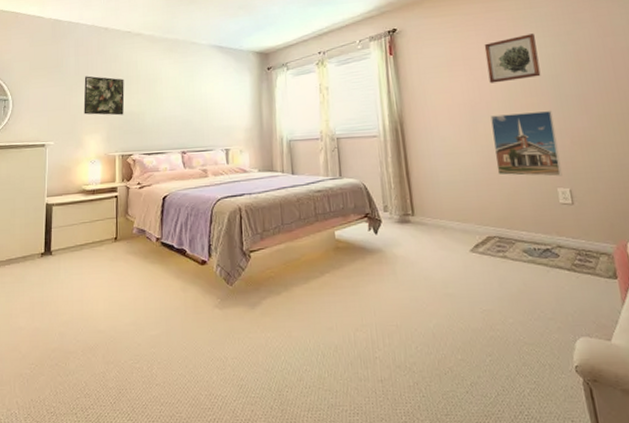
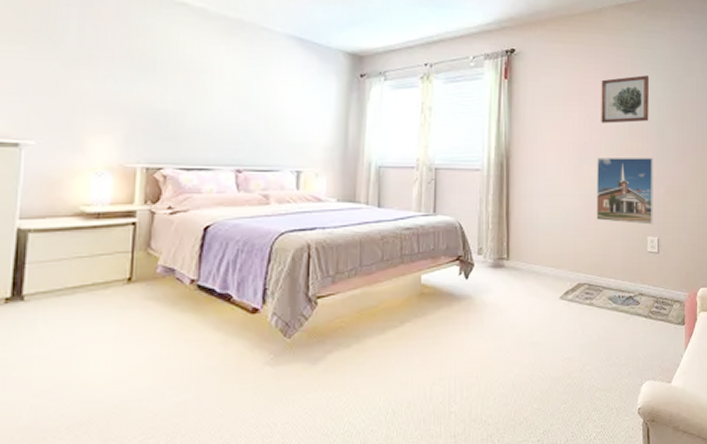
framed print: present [83,76,125,116] -> none [88,51,157,113]

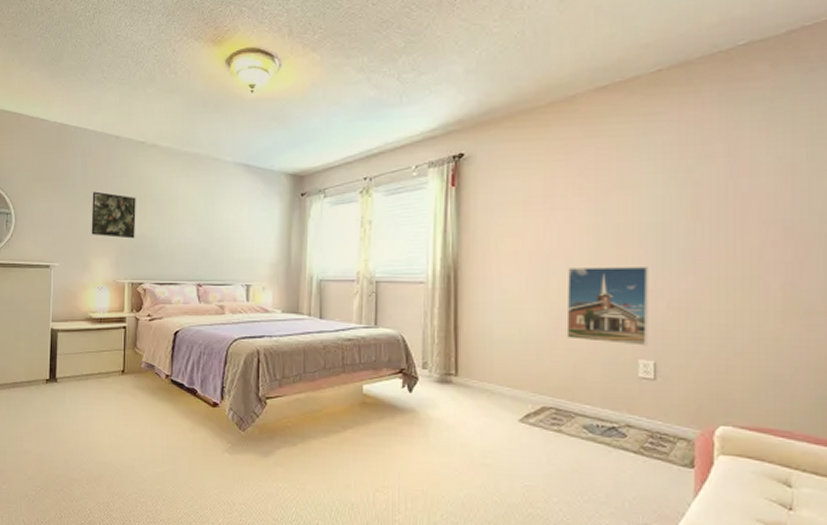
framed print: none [88,51,157,113] -> present [91,191,136,239]
wall art: present [601,75,649,124] -> none [574,168,643,228]

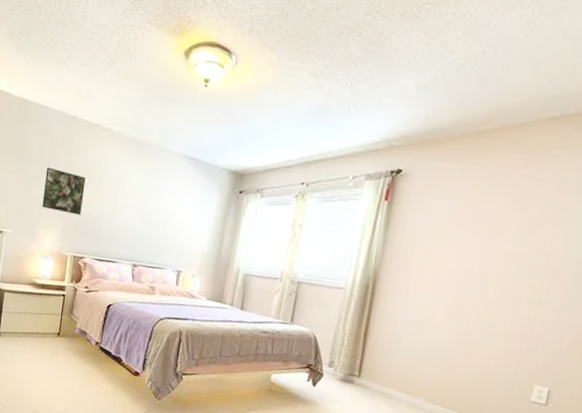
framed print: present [566,265,648,346] -> none [469,291,562,374]

